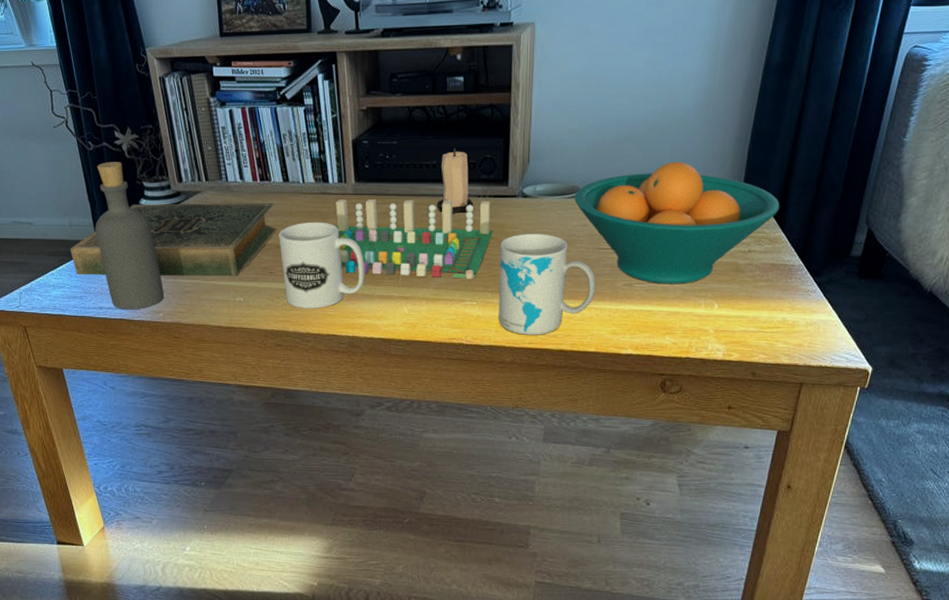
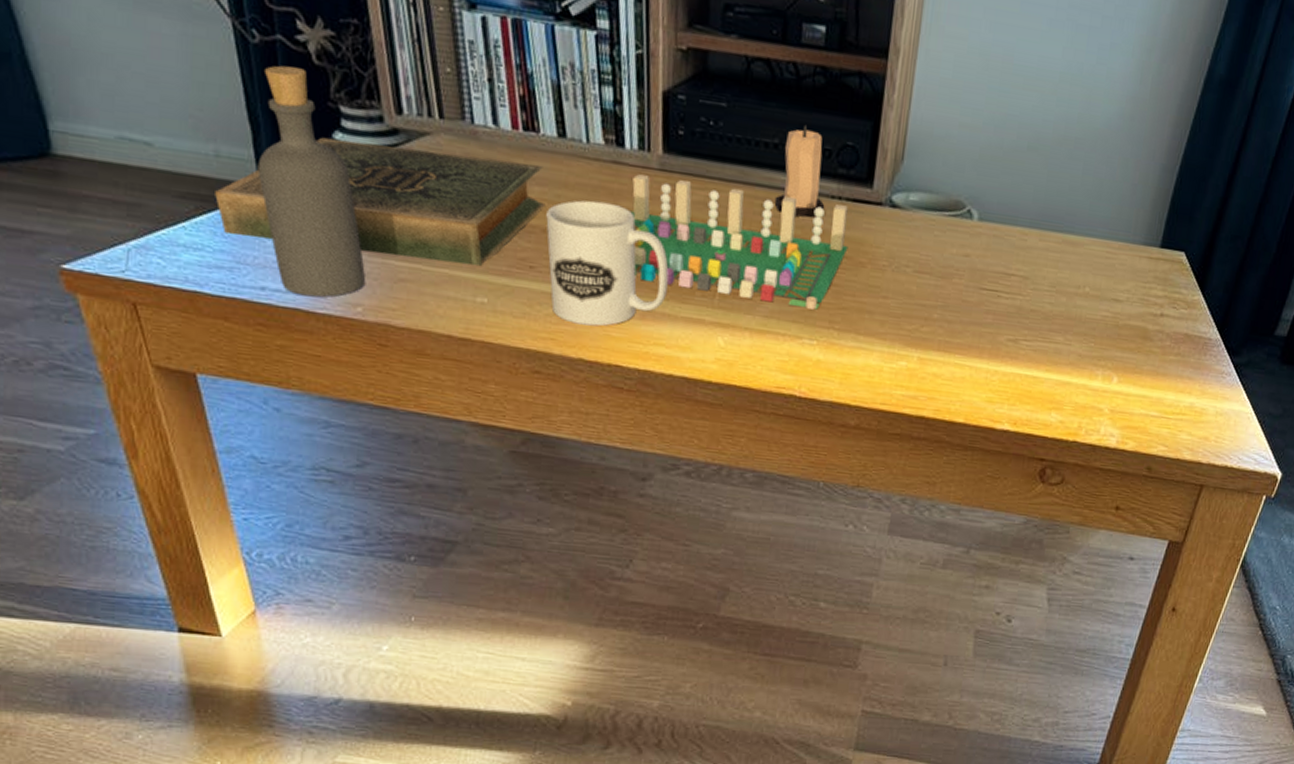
mug: present [499,233,596,335] -> none [844,256,974,395]
fruit bowl: present [574,162,780,285] -> none [956,186,1204,348]

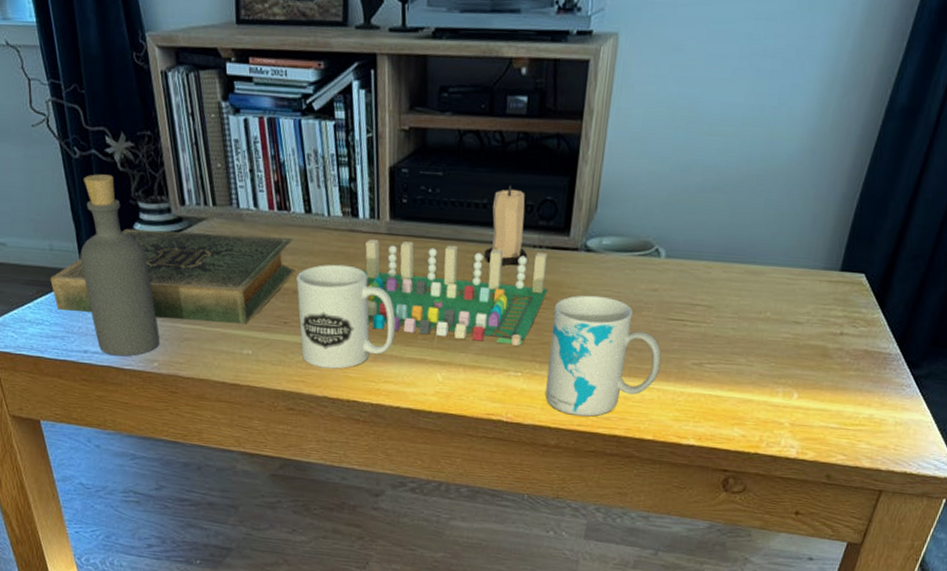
mug: none [844,256,974,395] -> present [545,295,661,417]

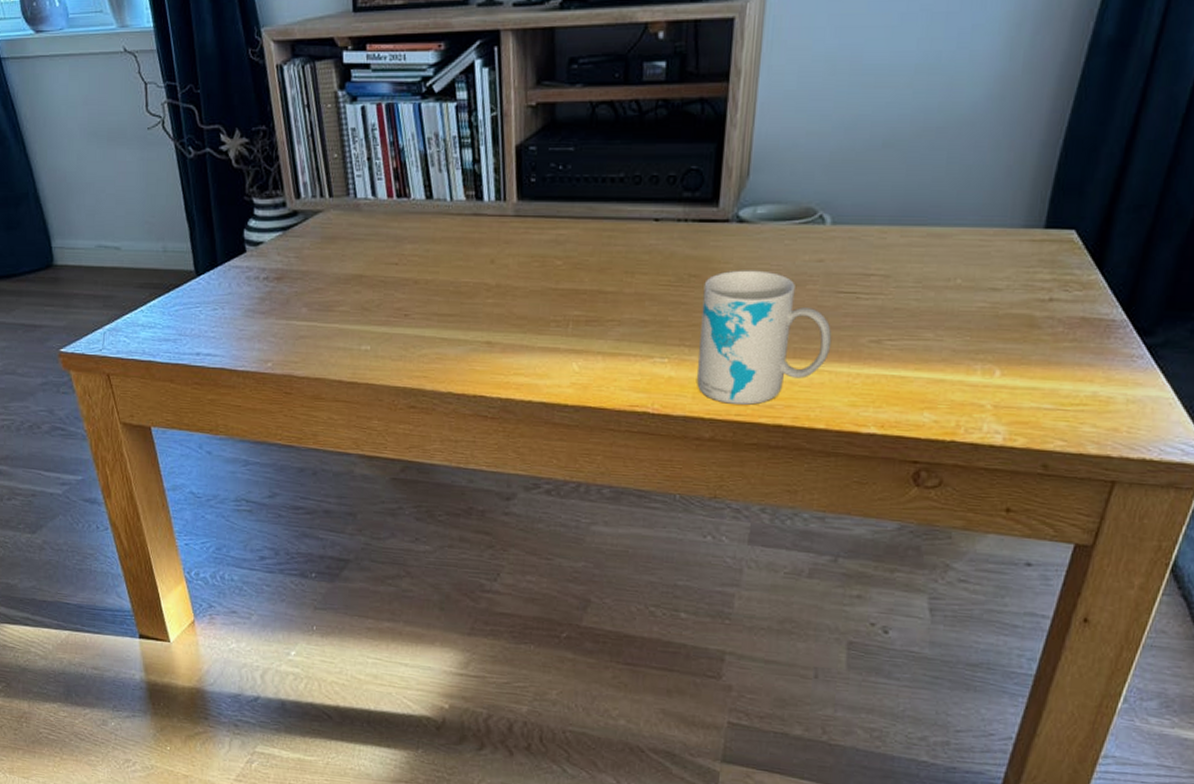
hardback book: present [50,228,296,325] -> none [163,225,417,319]
bottle: present [80,174,160,357] -> none [193,172,275,358]
mug: present [296,264,396,369] -> none [417,251,526,362]
board game: present [364,239,548,346] -> none [490,222,696,329]
candle: present [483,185,528,266] -> none [622,156,672,243]

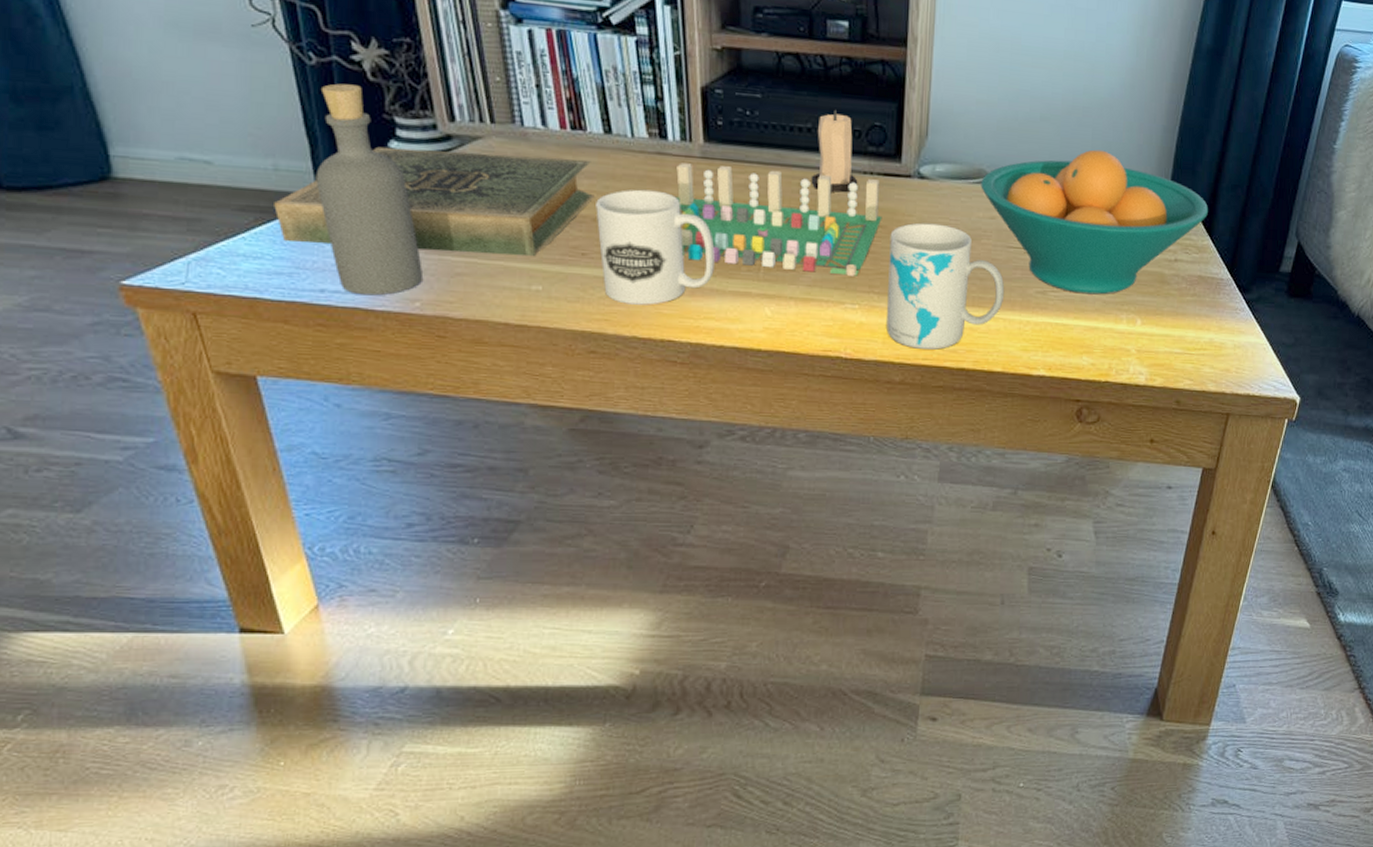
hardback book: none [163,225,417,319] -> present [274,146,595,257]
bottle: none [193,172,275,358] -> present [315,83,424,296]
mug: none [417,251,526,362] -> present [596,189,715,305]
board game: none [490,222,696,329] -> present [675,163,882,276]
candle: none [622,156,672,243] -> present [811,109,858,193]
fruit bowl: none [808,176,1100,343] -> present [981,149,1209,295]

